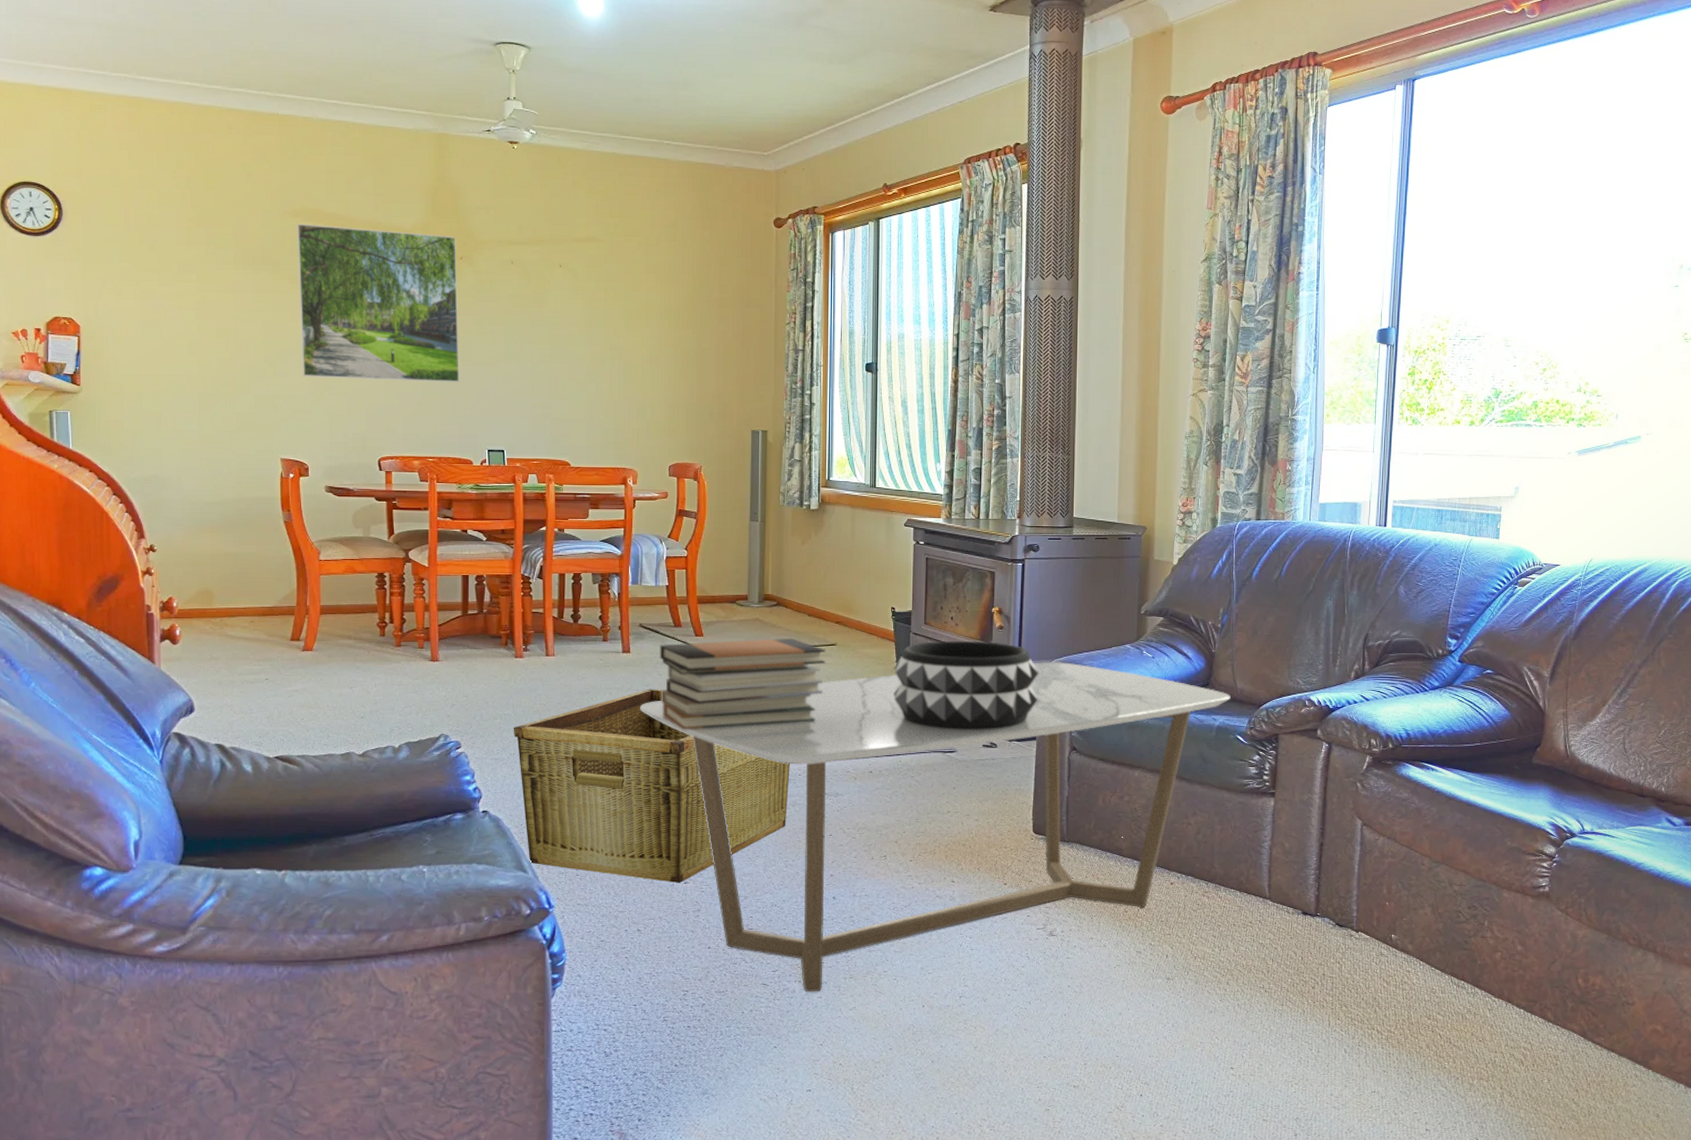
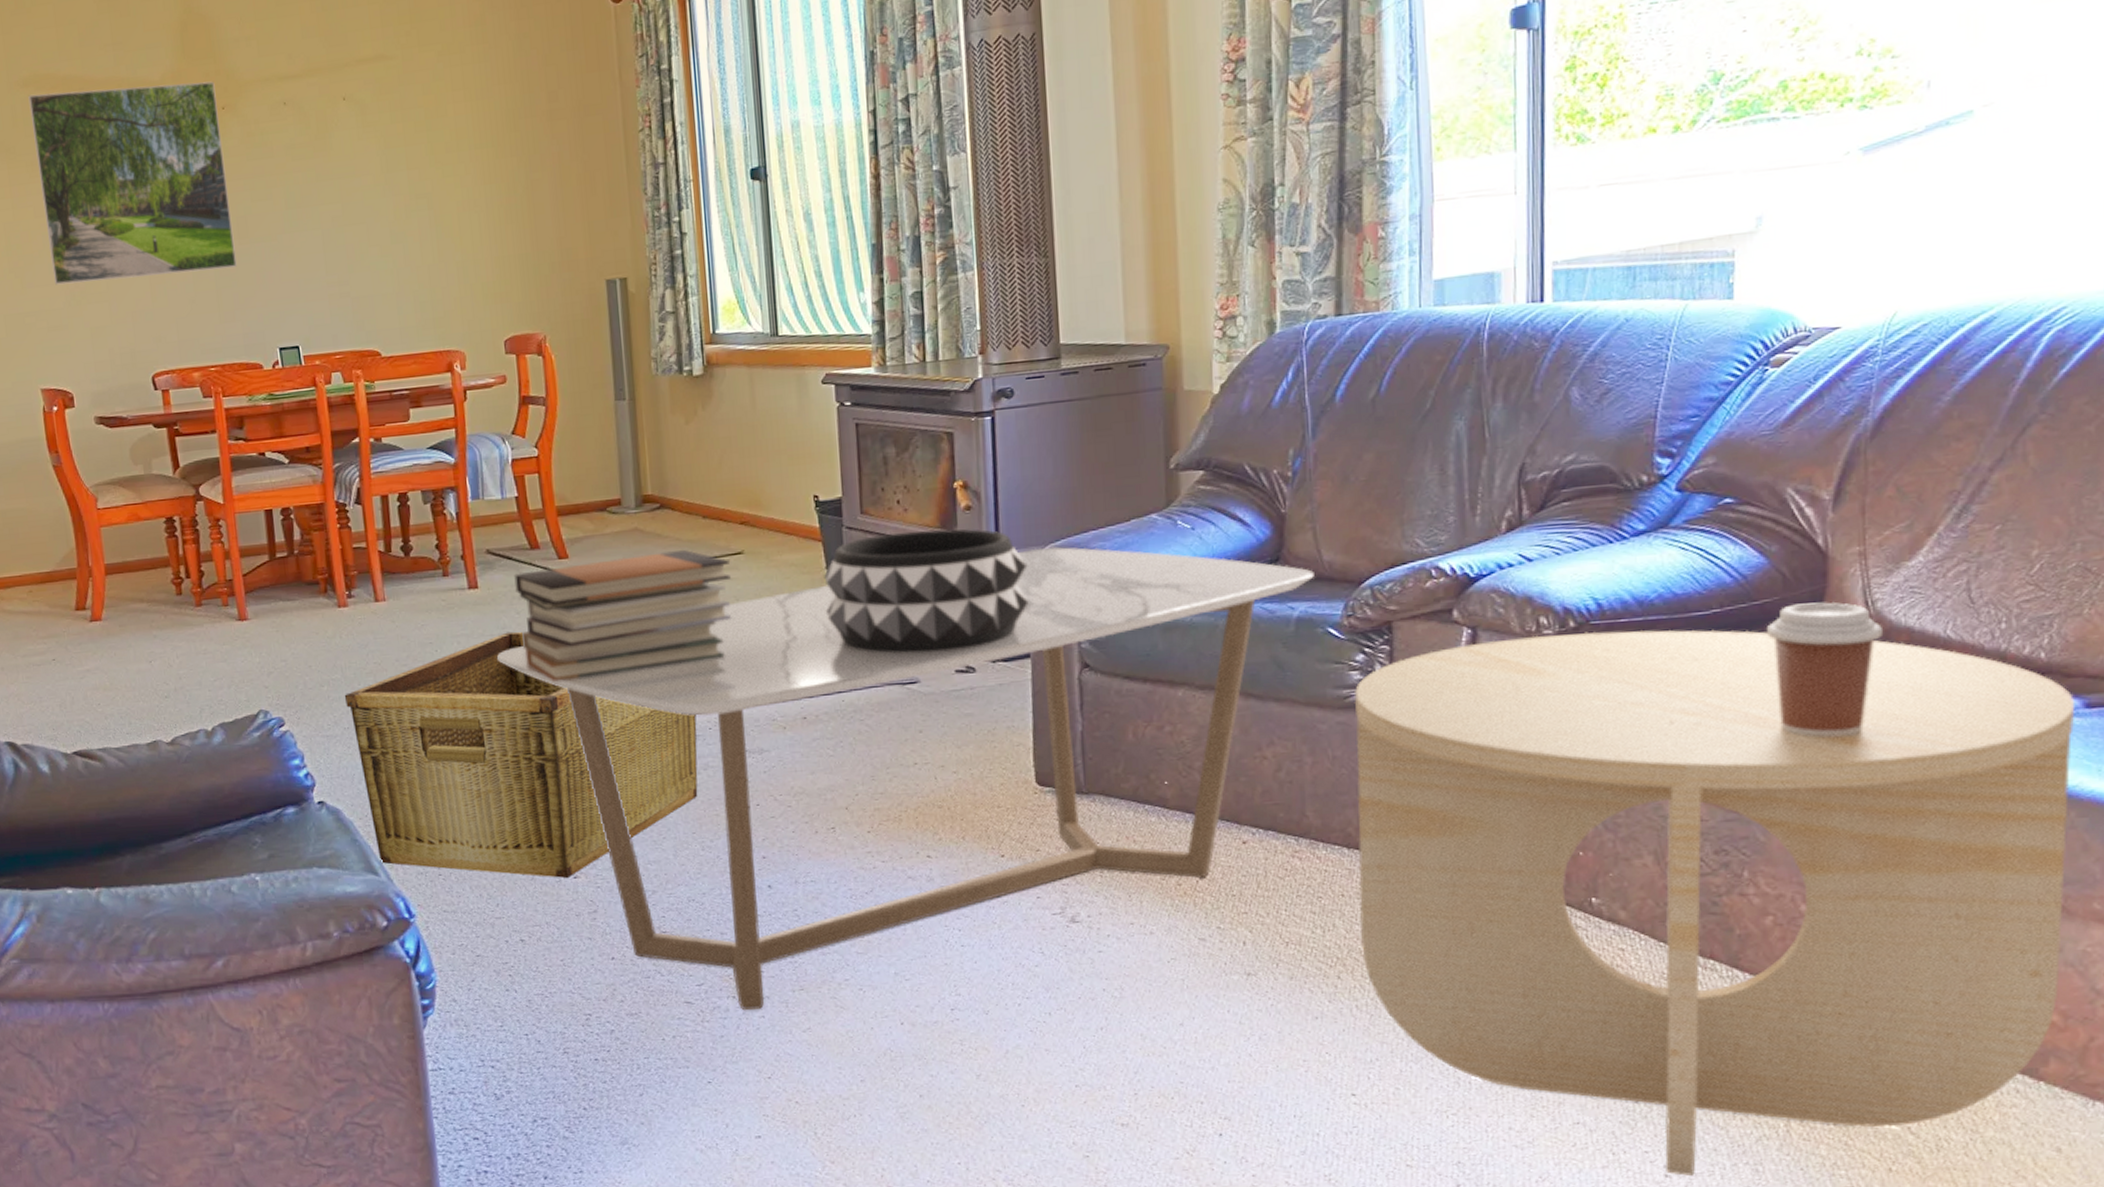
side table: none [1243,752,1680,1130] -> present [1354,630,2076,1176]
coffee cup: none [1506,744,1575,835] -> present [1766,602,1884,739]

